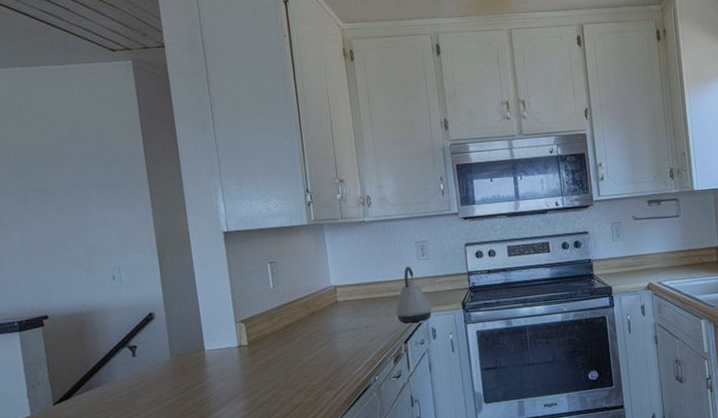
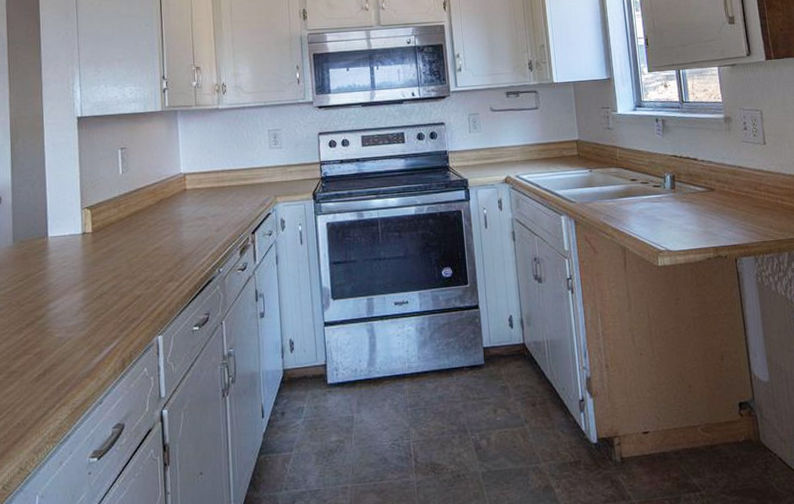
kettle: present [395,266,433,324] -> none [244,154,283,214]

